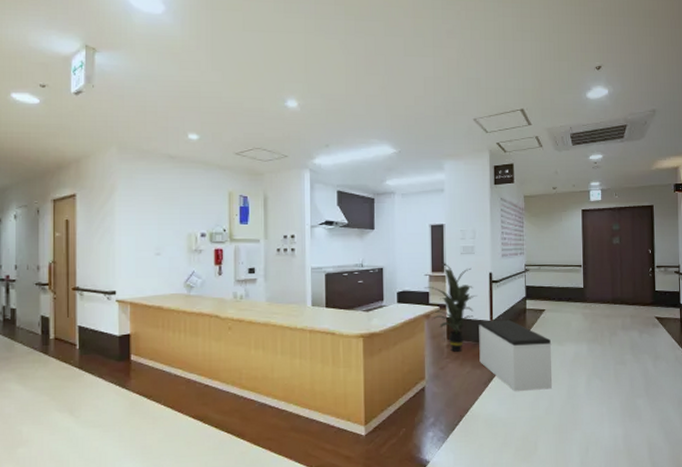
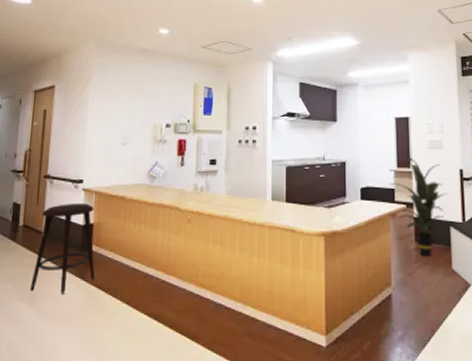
stool: none [68,315,135,403] -> present [30,204,95,294]

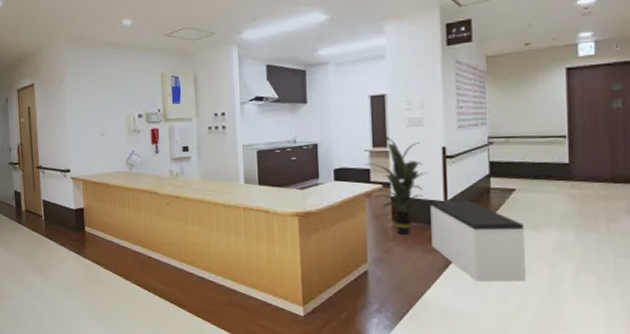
stool: present [30,204,95,294] -> none [39,190,90,268]

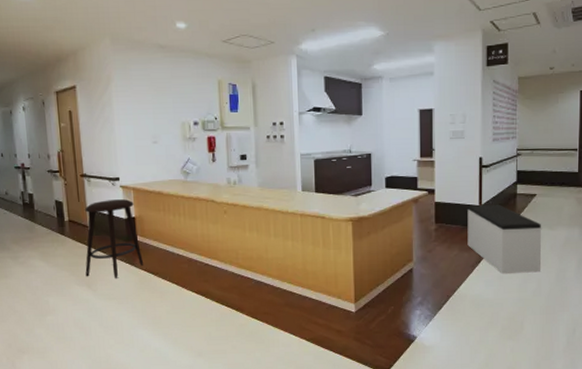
stool: none [39,190,90,268] -> present [85,199,143,278]
indoor plant: present [364,137,427,234] -> none [412,148,466,235]

